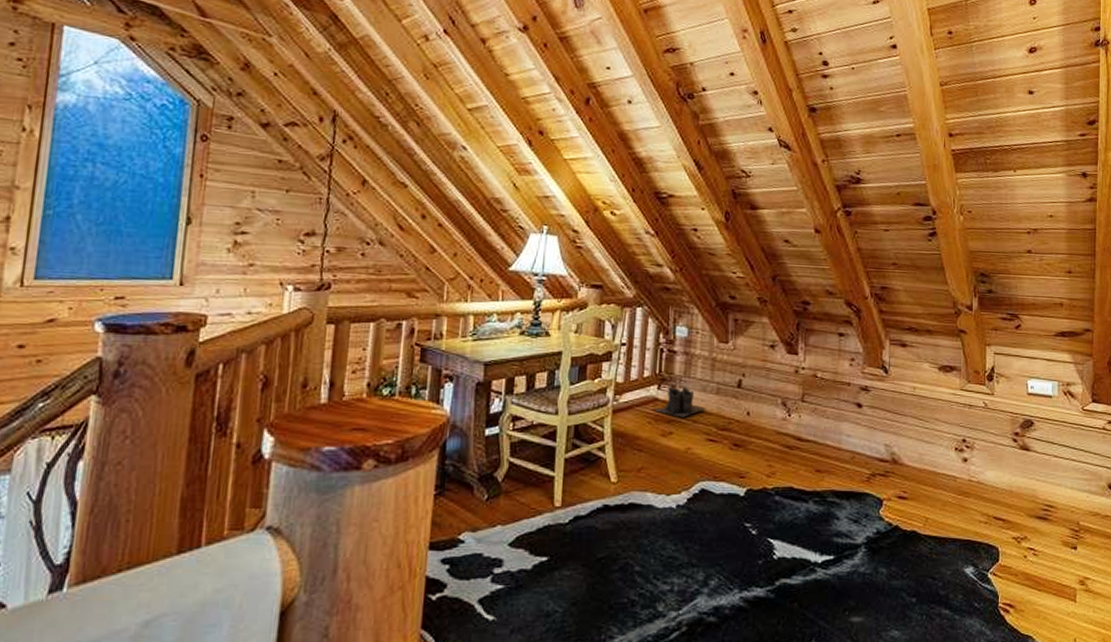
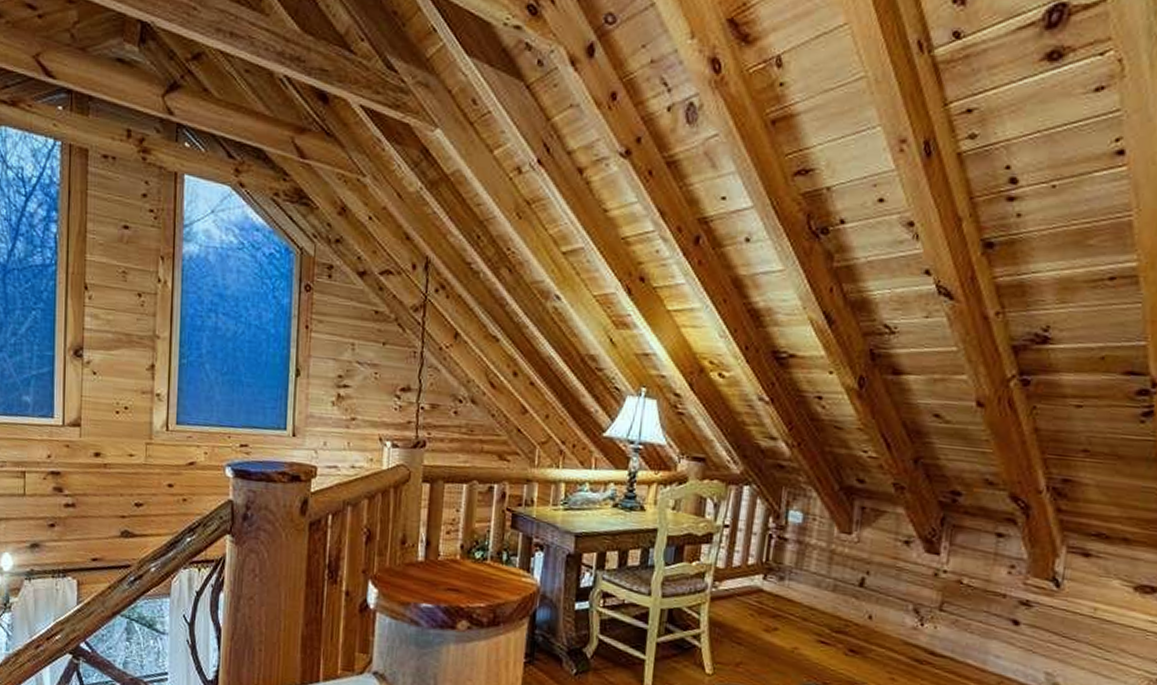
boots: present [653,386,707,418] -> none [757,578,821,614]

